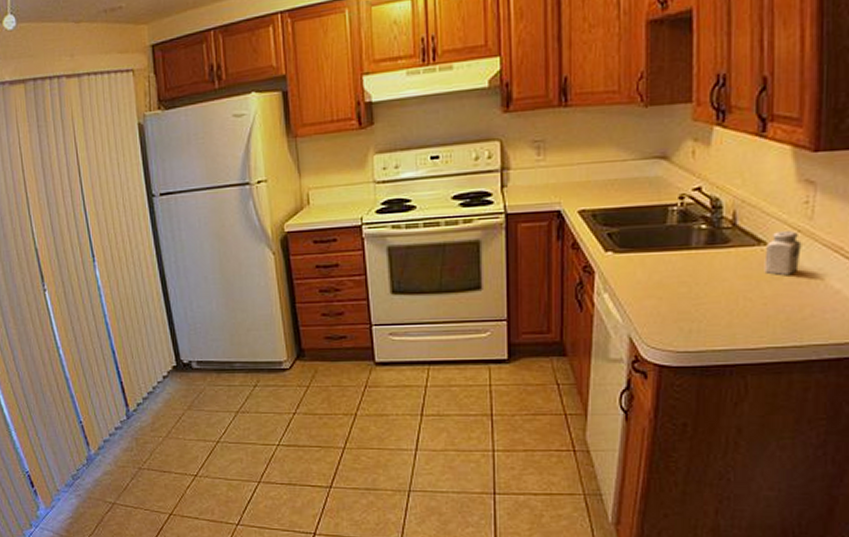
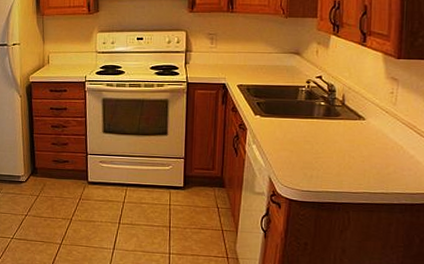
salt shaker: present [764,231,802,275] -> none [363,111,388,142]

